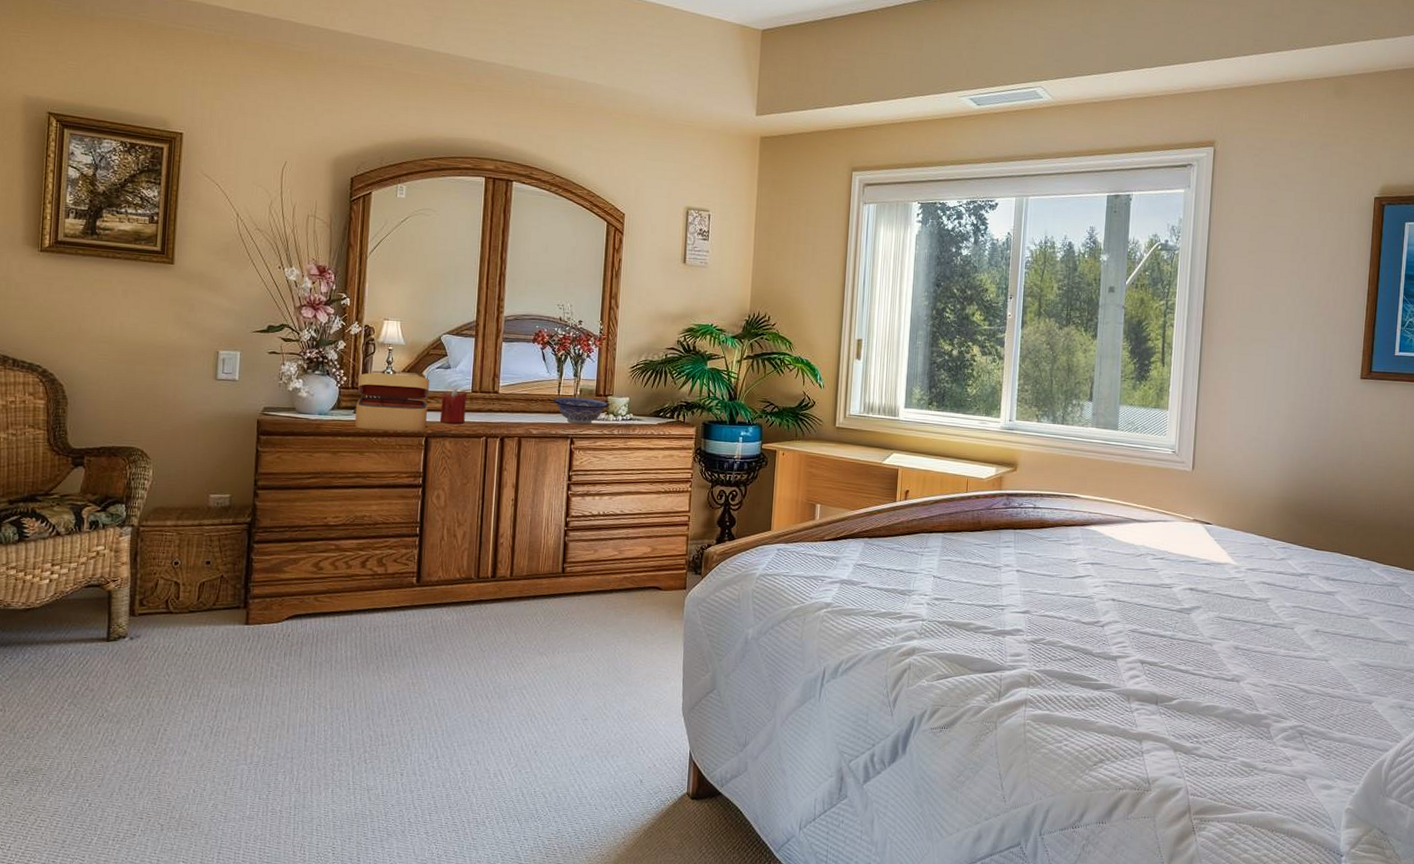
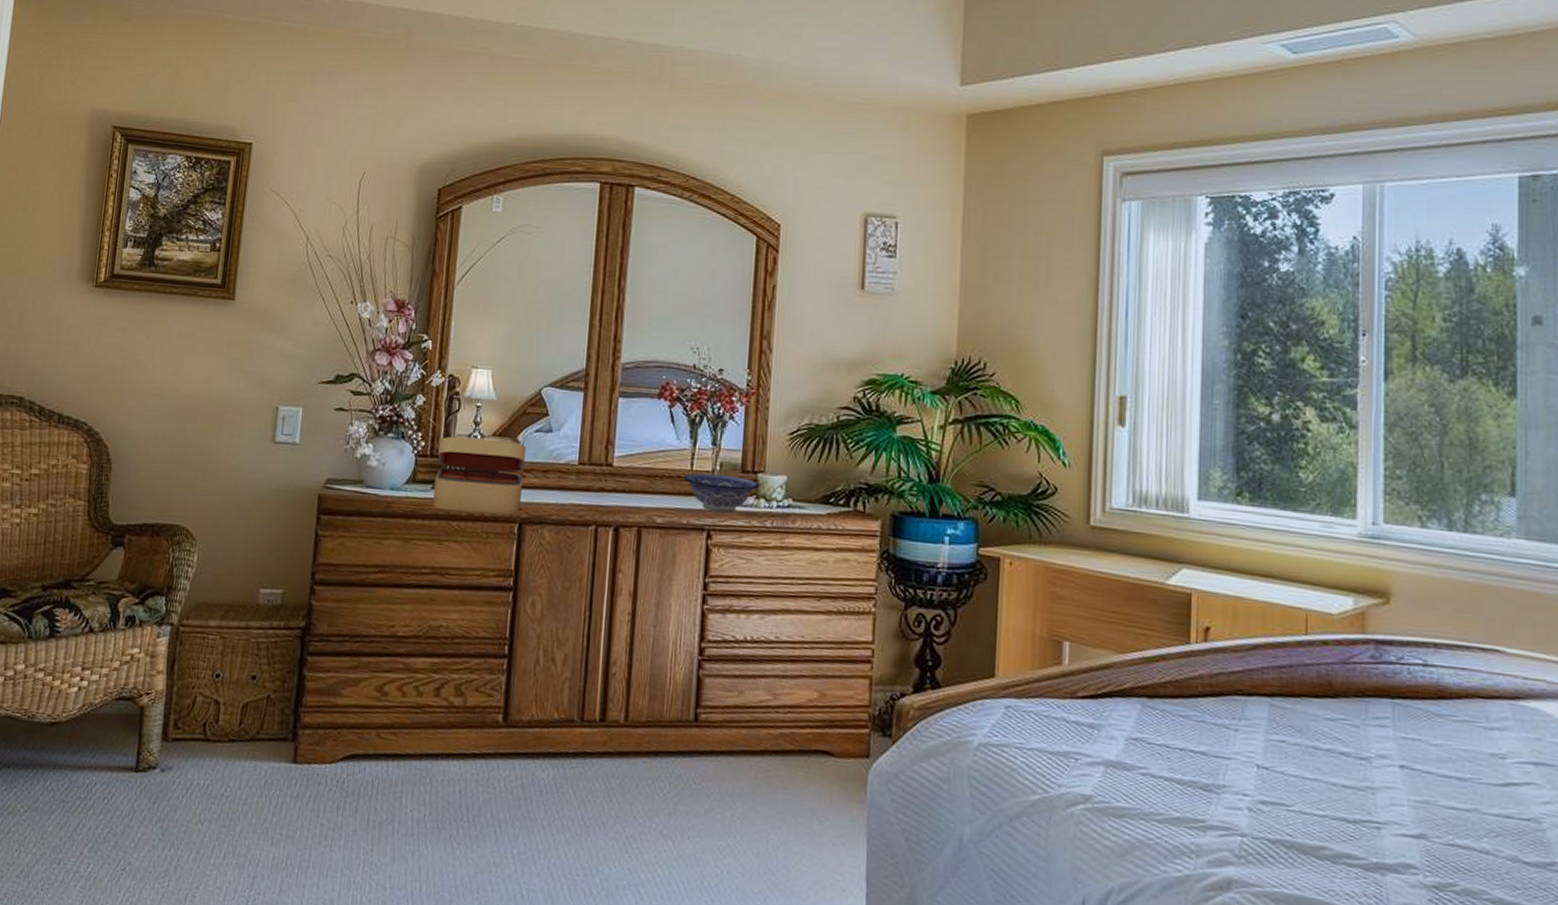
candle: present [440,388,468,425] -> none [538,458,573,508]

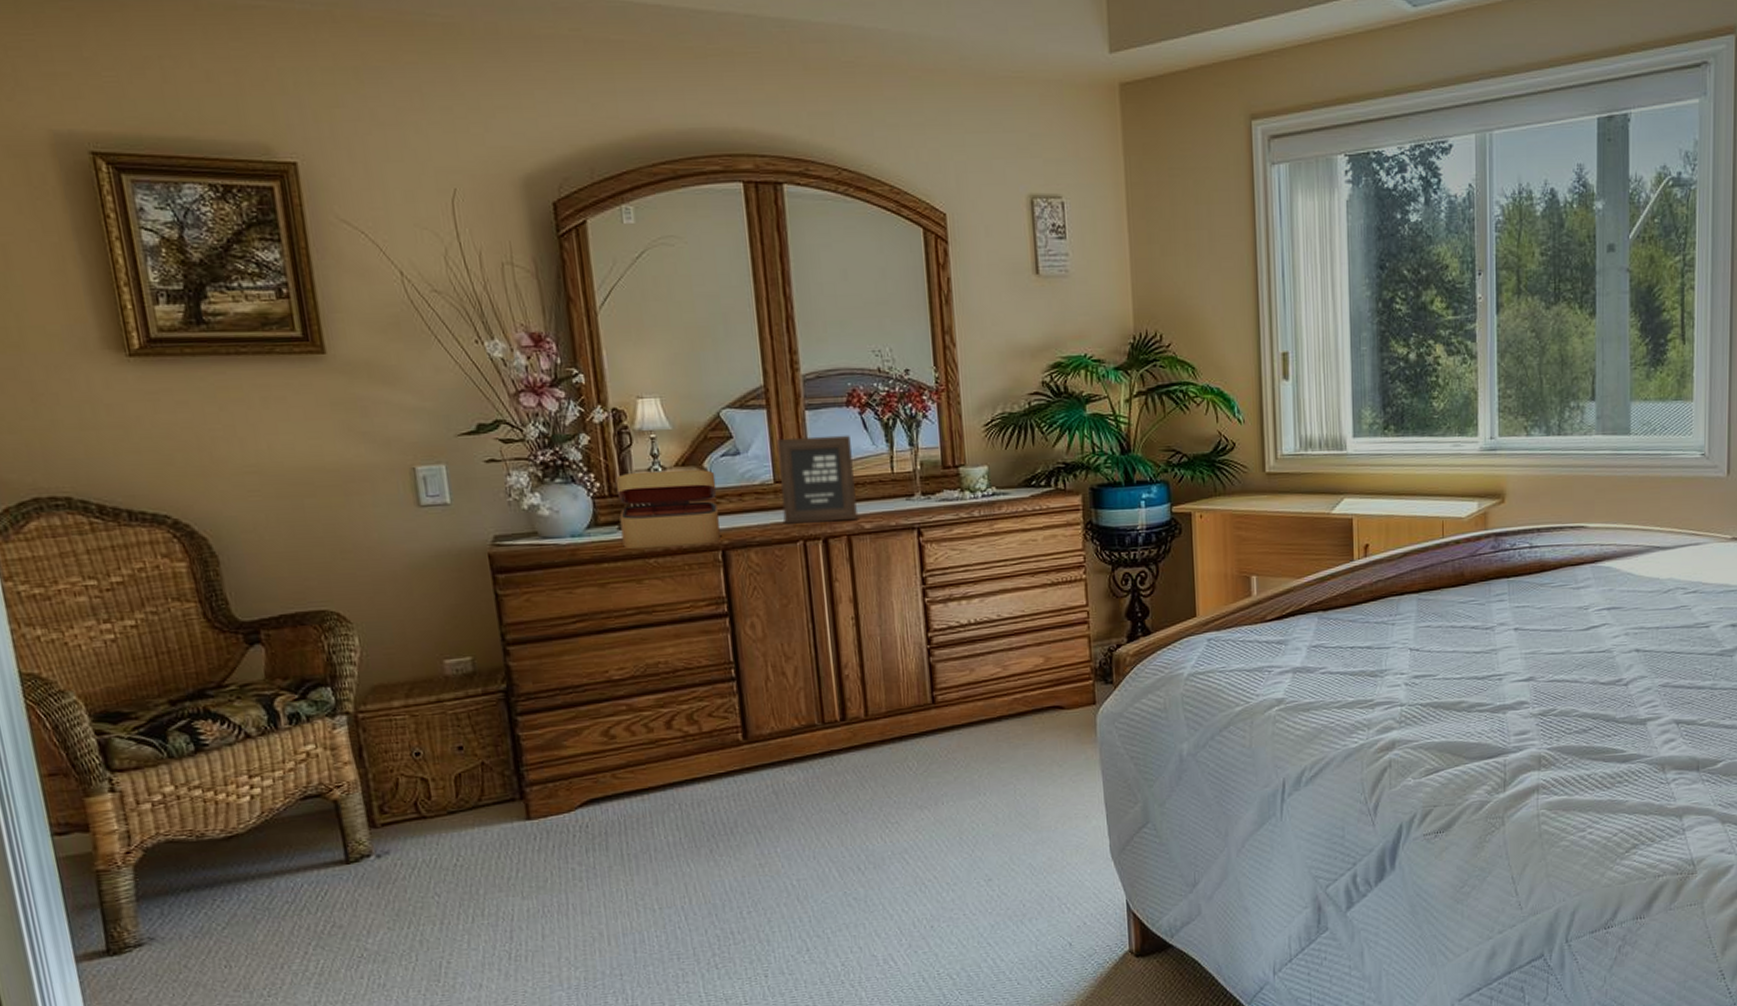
picture frame: none [580,422,657,513] -> present [776,435,858,524]
decorative bowl: present [683,473,760,513] -> none [885,473,963,510]

